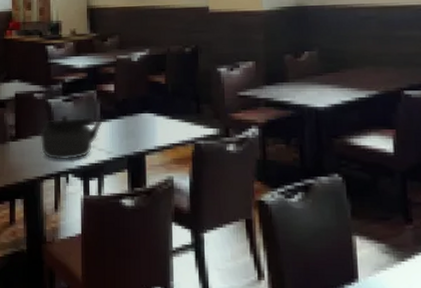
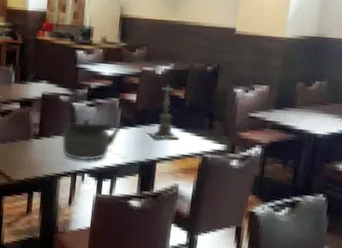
candle holder: none [131,71,167,129] -> present [148,84,180,139]

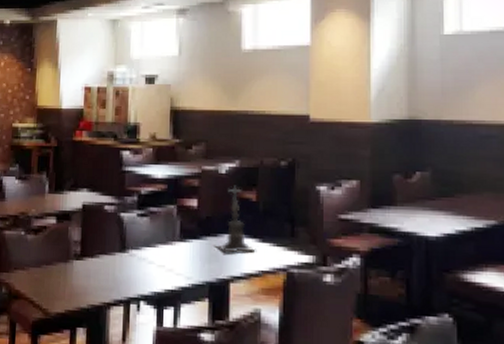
kettle: present [61,119,122,161] -> none [109,233,183,285]

